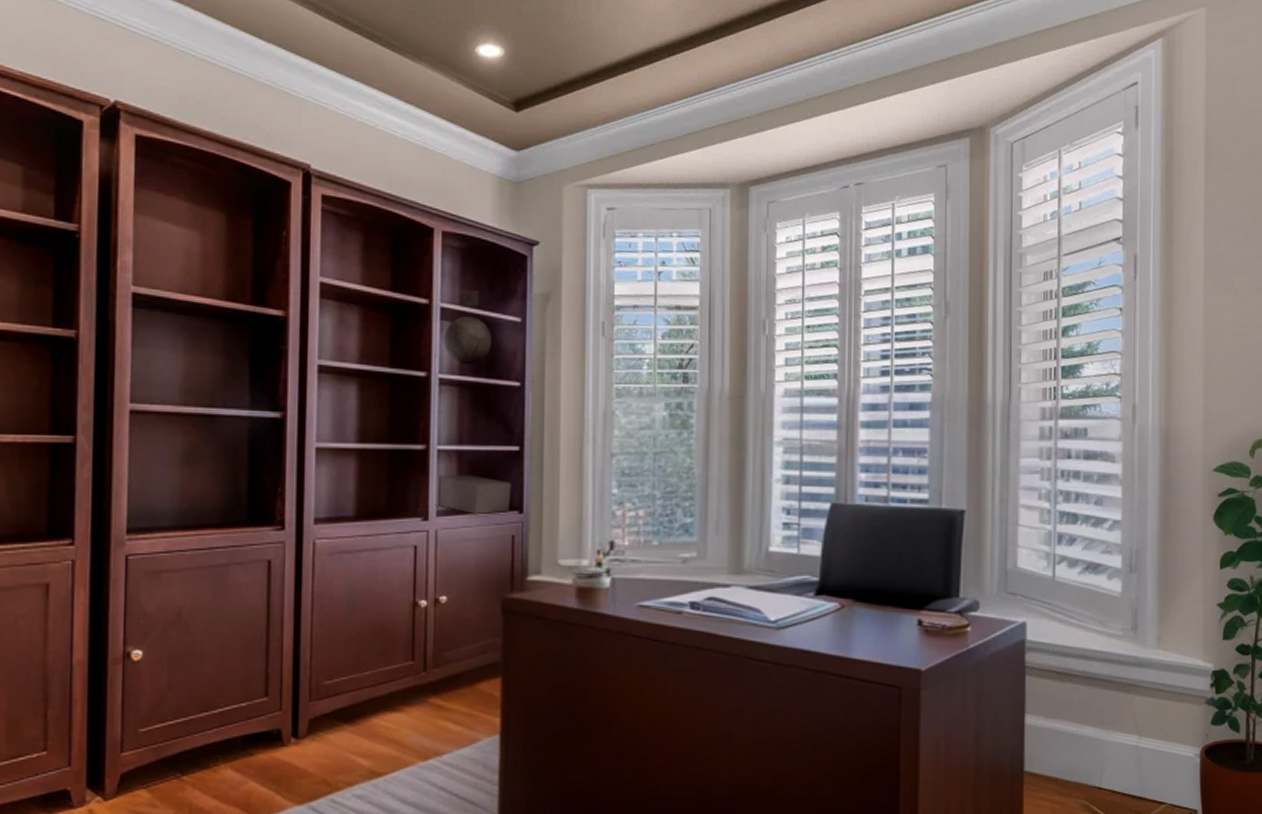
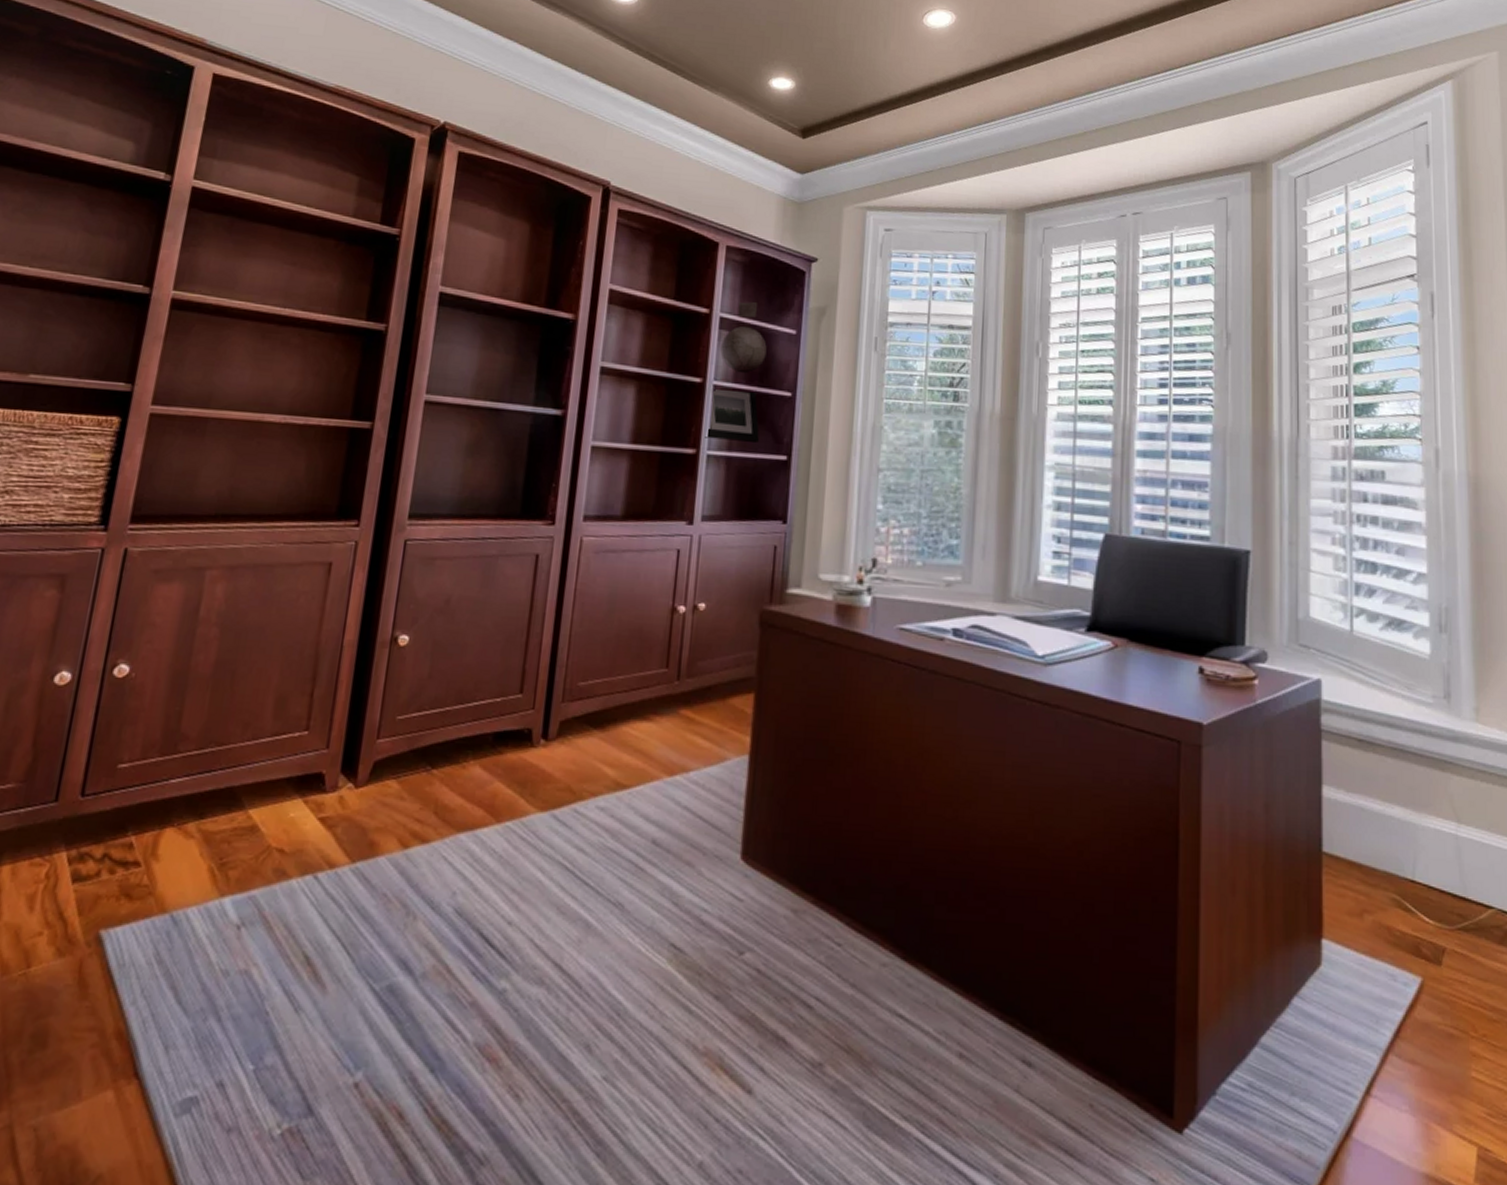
picture frame: none [434,381,490,436] -> present [705,390,760,444]
decorative box: present [435,474,512,514] -> none [701,480,777,522]

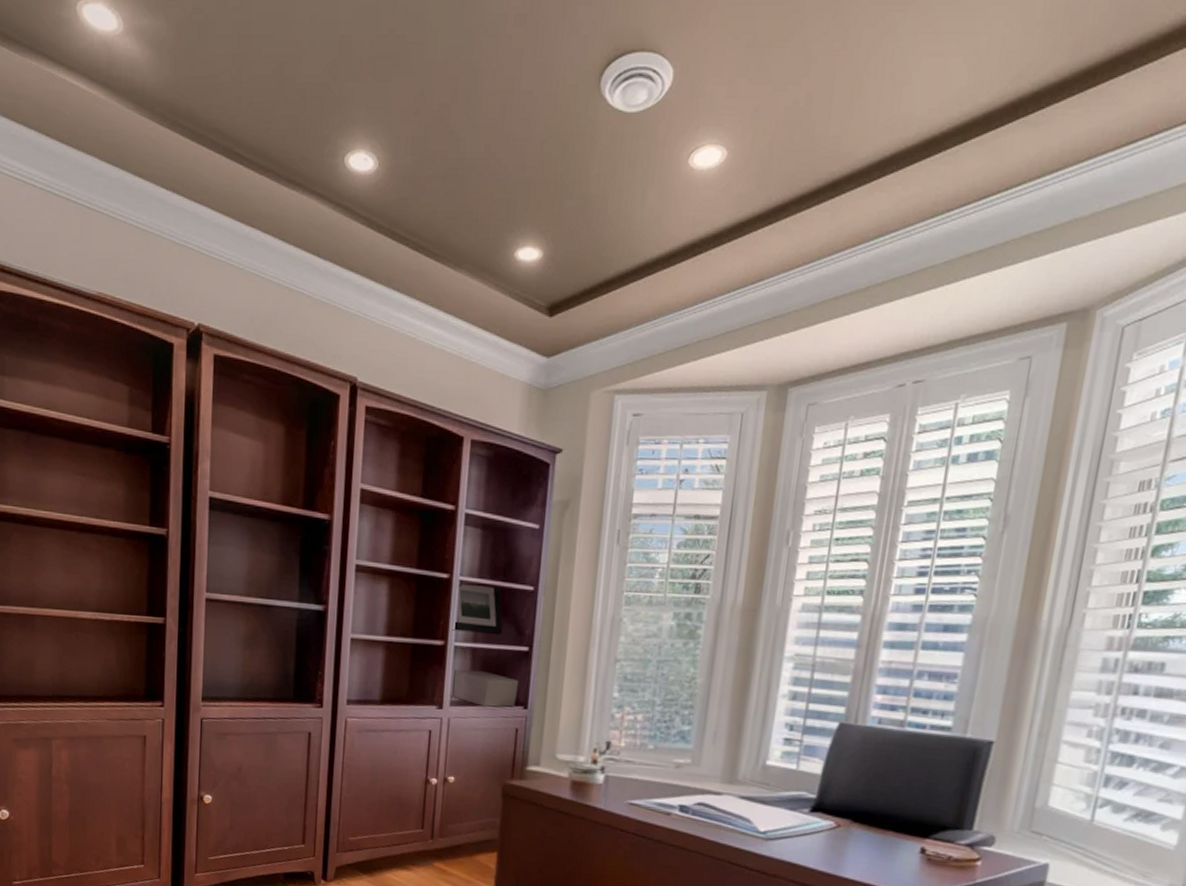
decorative box: none [701,480,777,522] -> present [449,669,519,708]
globe: present [720,302,767,374] -> none [466,497,511,569]

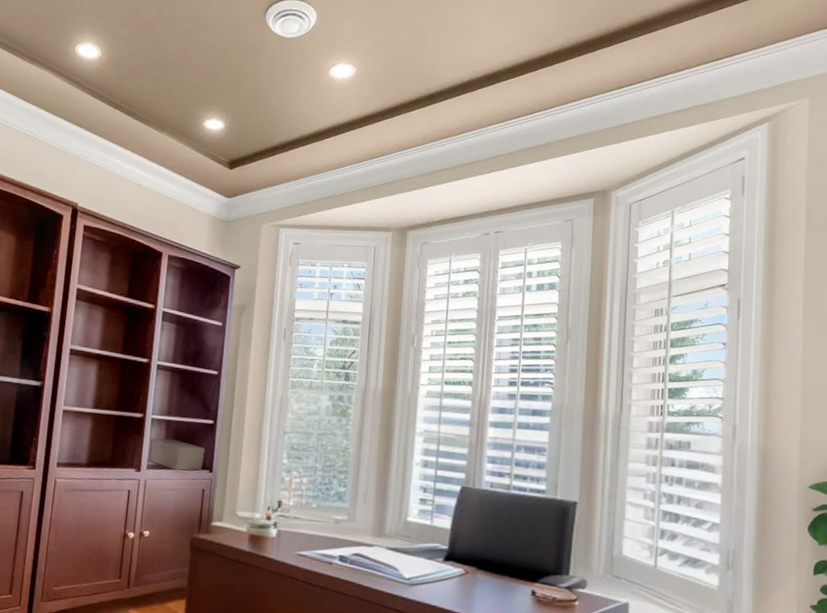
picture frame: present [452,584,503,636] -> none [150,368,192,411]

